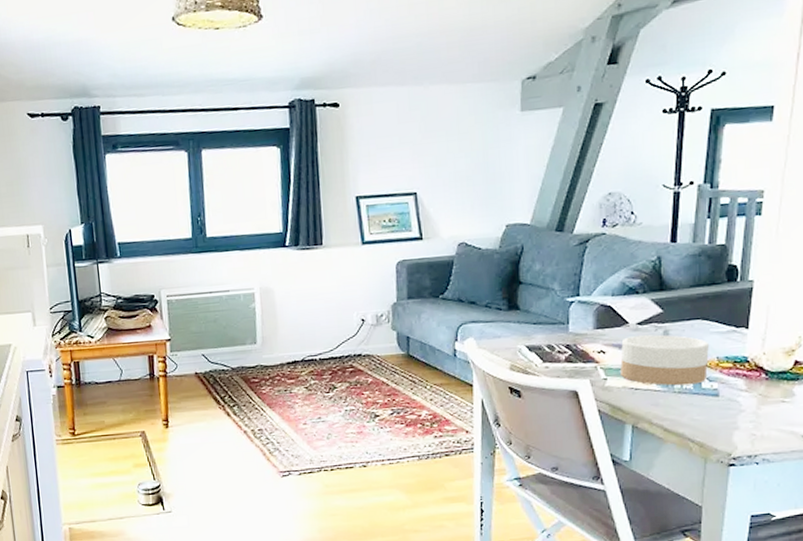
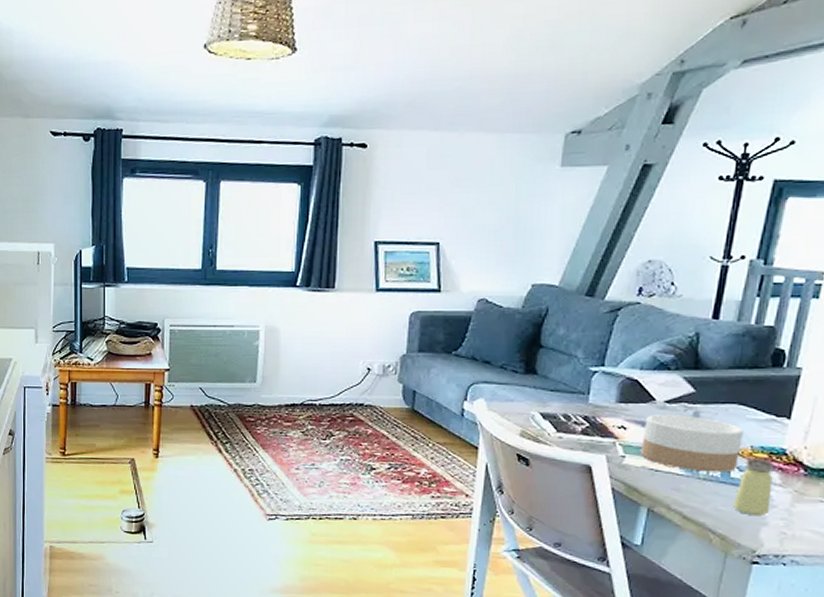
saltshaker: none [707,368,740,422] -> present [733,458,774,517]

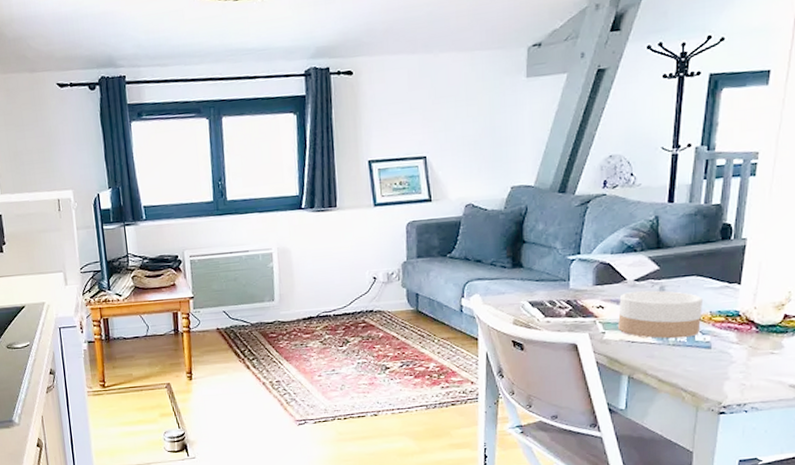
saltshaker: present [733,458,774,517] -> none [700,321,731,373]

